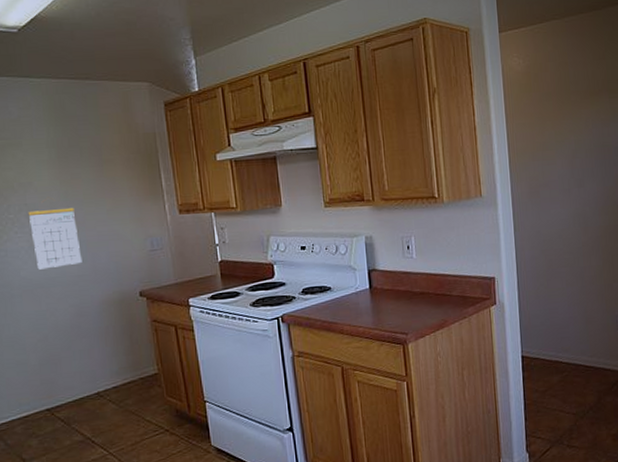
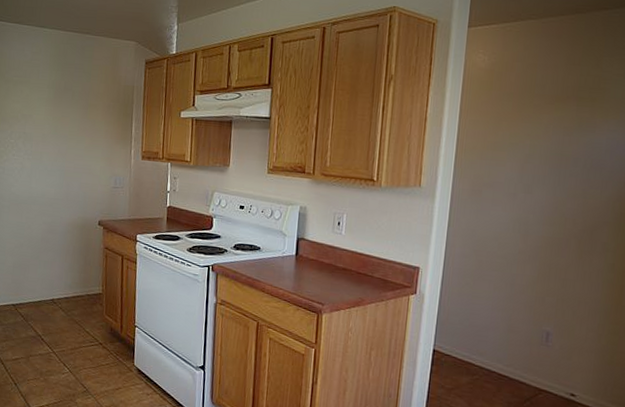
calendar: present [27,201,82,270] -> none [24,132,60,189]

